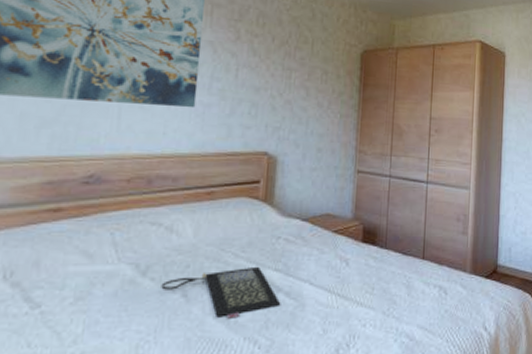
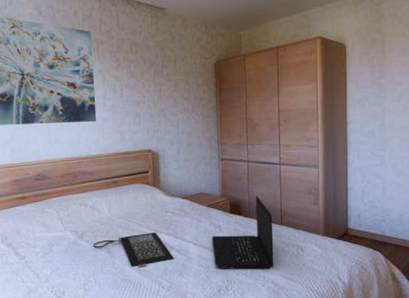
laptop: none [335,221,414,319] -> present [212,196,274,269]

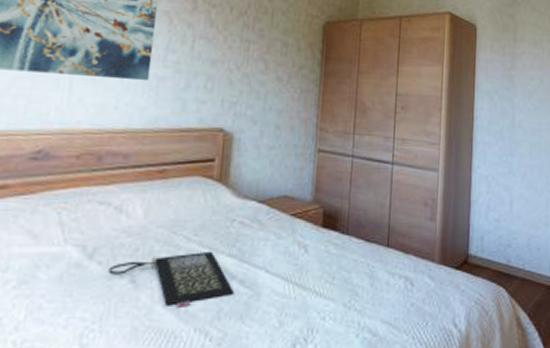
laptop: present [212,196,274,269] -> none [292,204,378,311]

